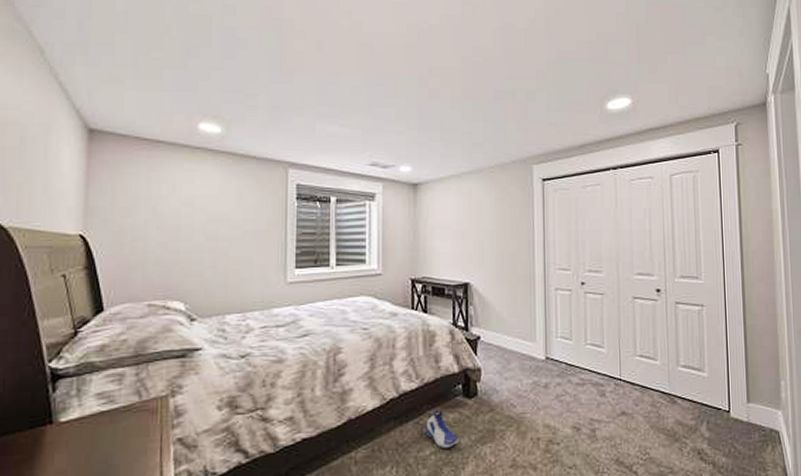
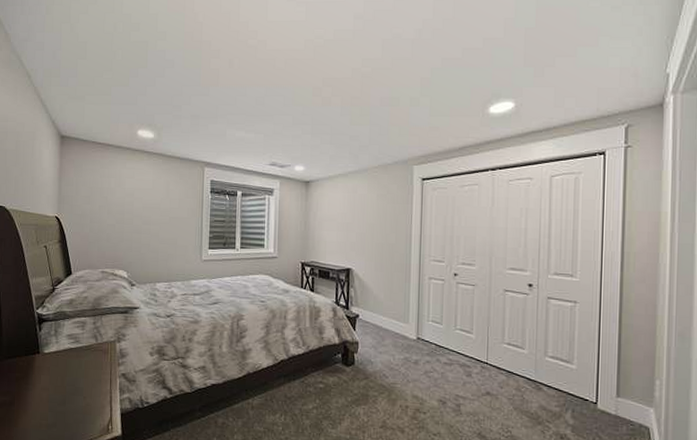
sneaker: present [424,410,459,448] -> none [308,373,337,405]

